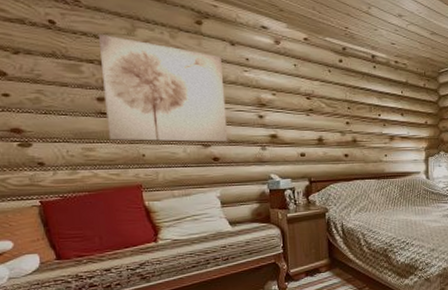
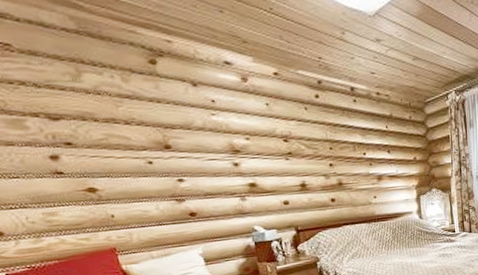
wall art: present [99,33,228,142] -> none [39,81,203,203]

